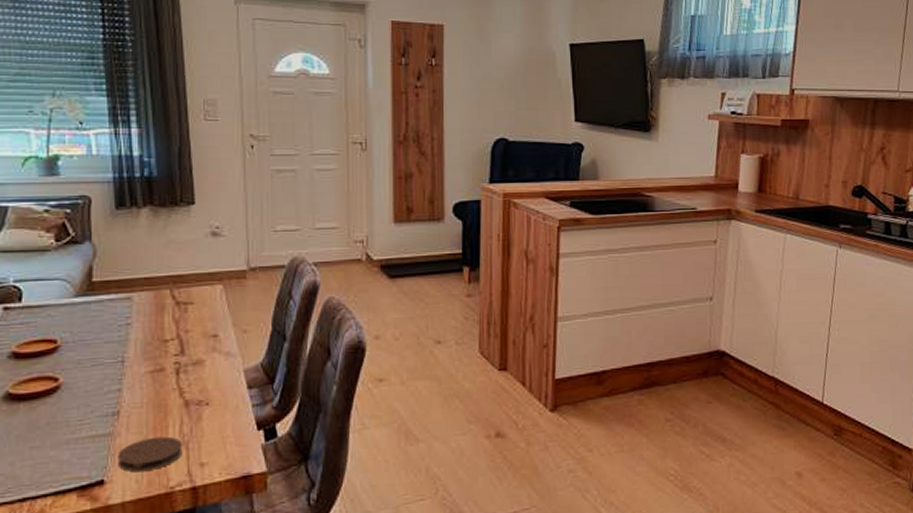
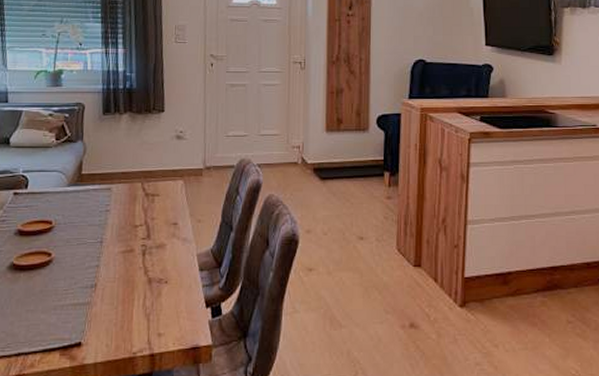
coaster: present [117,436,183,472] -> none [92,308,145,338]

